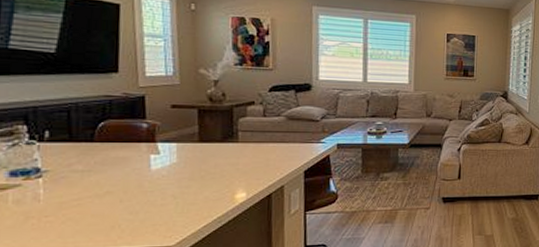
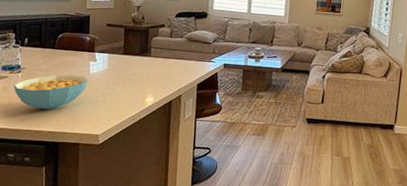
cereal bowl: none [31,174,150,223] -> present [13,74,89,110]

